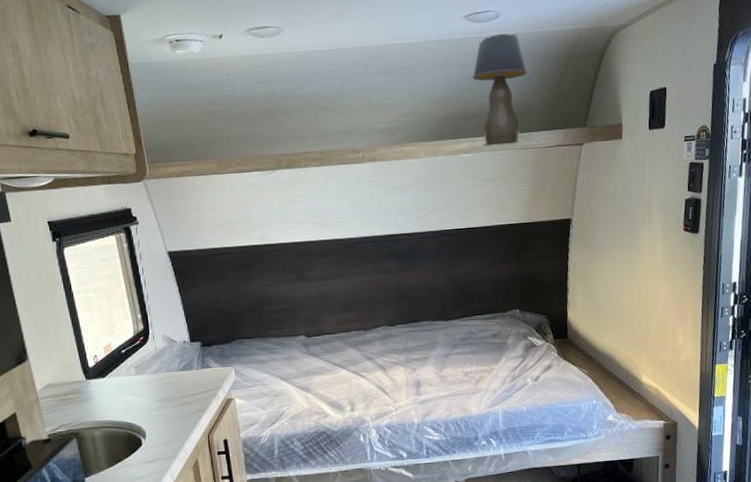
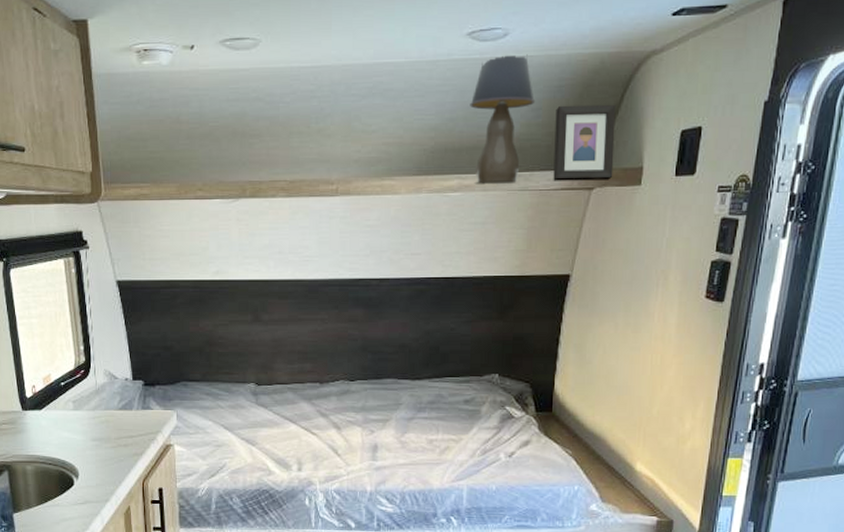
picture frame: none [545,71,598,139] -> present [553,104,616,181]

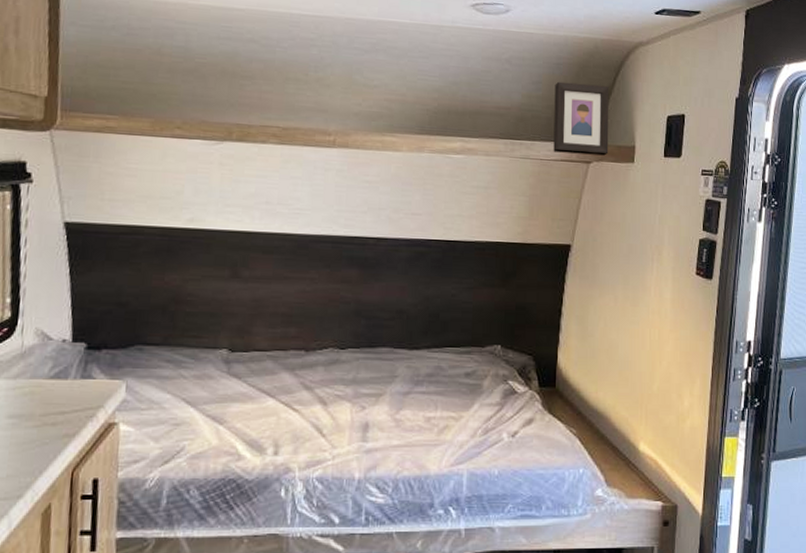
table lamp: present [470,54,536,185] -> none [473,29,536,152]

